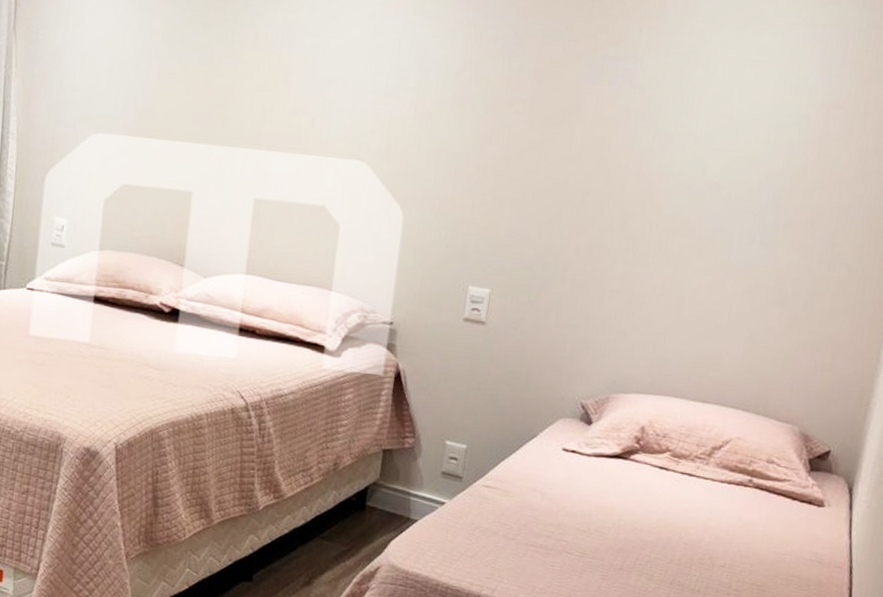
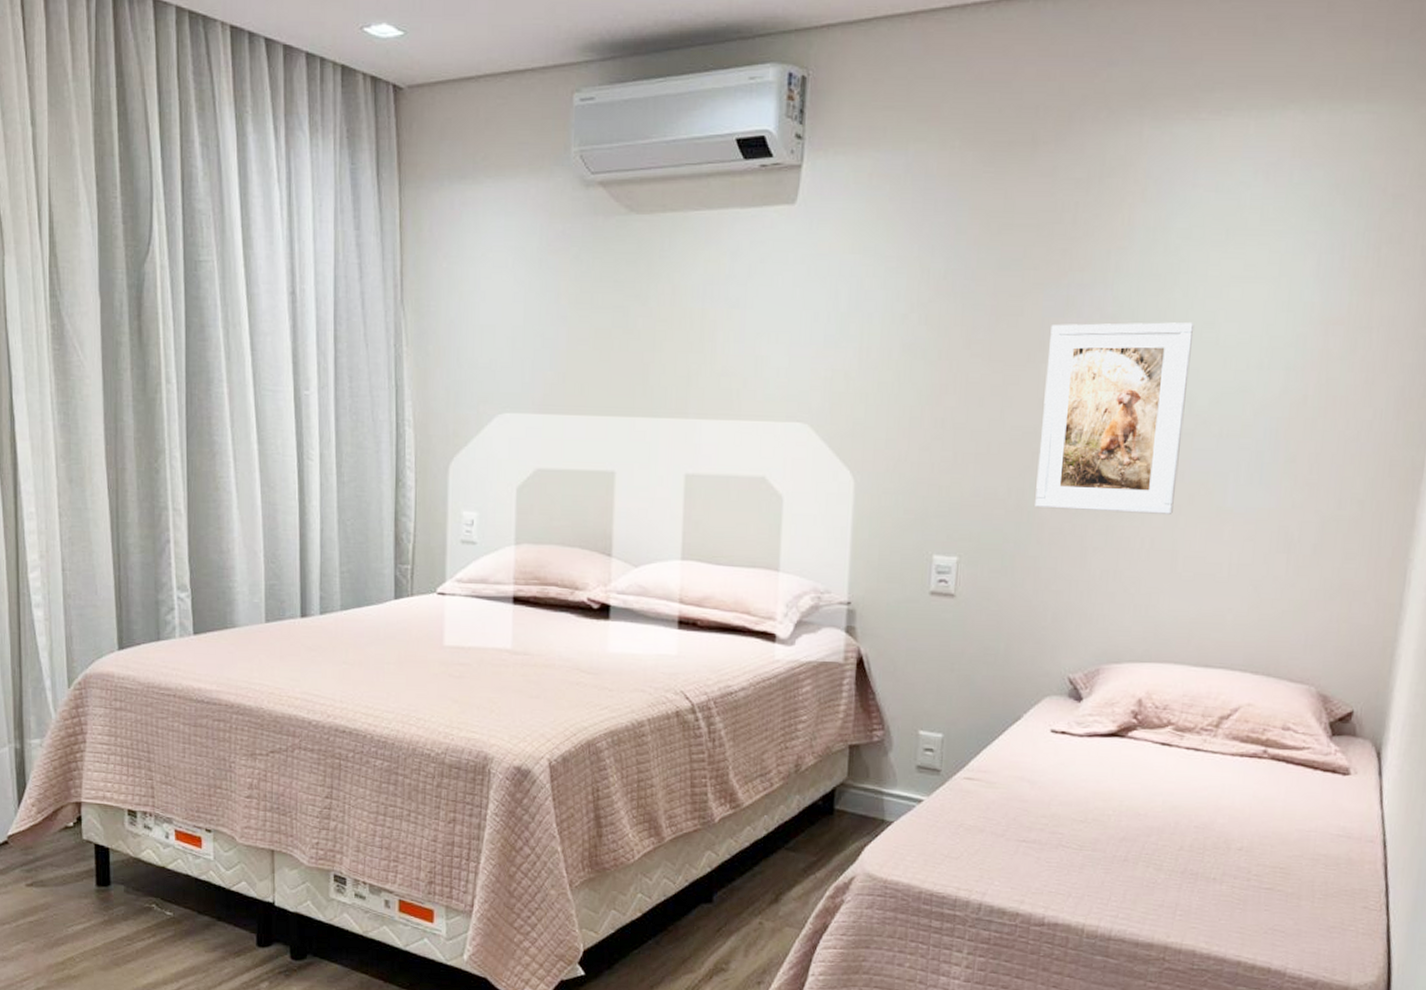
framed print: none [561,90,712,265] -> present [1035,322,1195,514]

